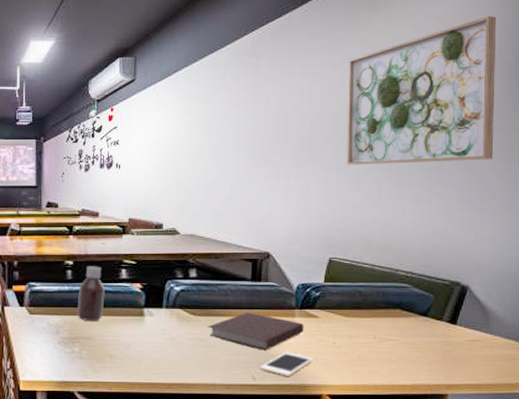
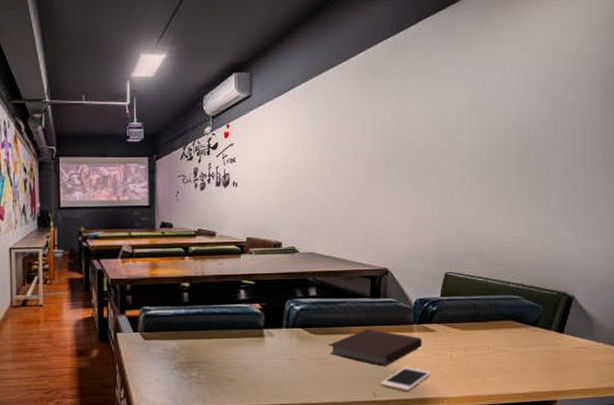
bottle: present [77,266,105,322] -> none [194,287,223,345]
wall art: present [347,16,497,165] -> none [460,38,596,181]

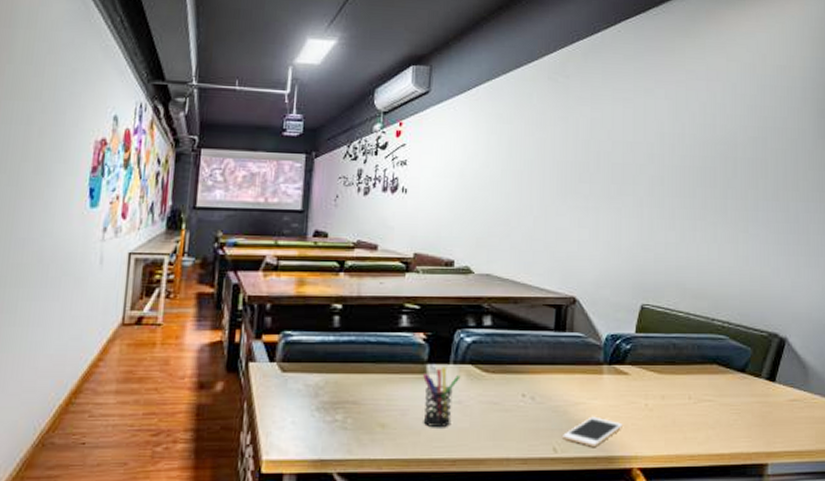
pen holder: none [261,330,293,379] -> present [423,366,461,427]
notebook: present [327,329,422,366] -> none [501,368,613,415]

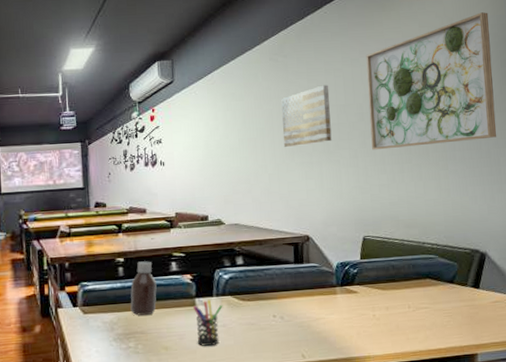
bottle: none [343,311,380,382] -> present [130,261,157,316]
wall art: none [555,116,616,187] -> present [281,85,332,148]
cell phone: present [563,416,623,447] -> none [309,328,356,352]
wall art: none [661,52,808,201] -> present [366,12,497,150]

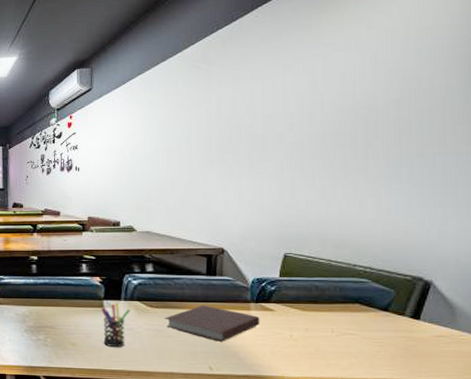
bottle: present [130,261,157,316] -> none [41,261,67,312]
notebook: none [256,293,346,329] -> present [164,305,260,342]
wall art: present [281,85,332,148] -> none [201,93,256,158]
wall art: present [366,12,497,150] -> none [300,10,457,163]

